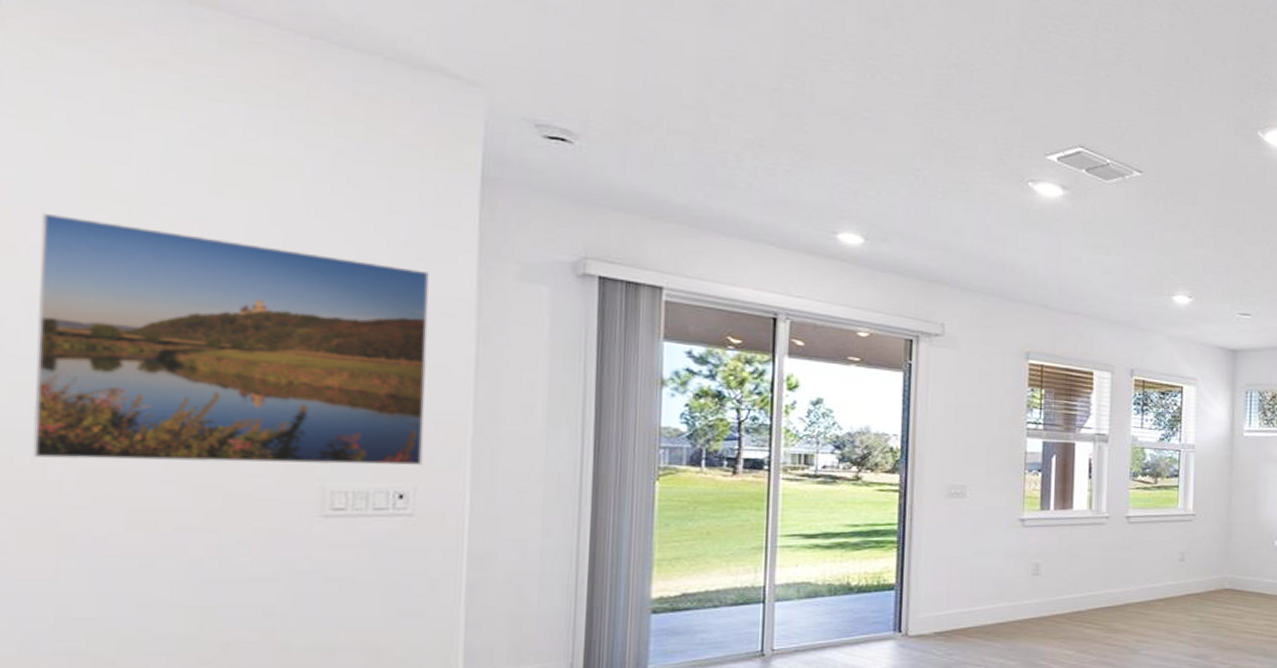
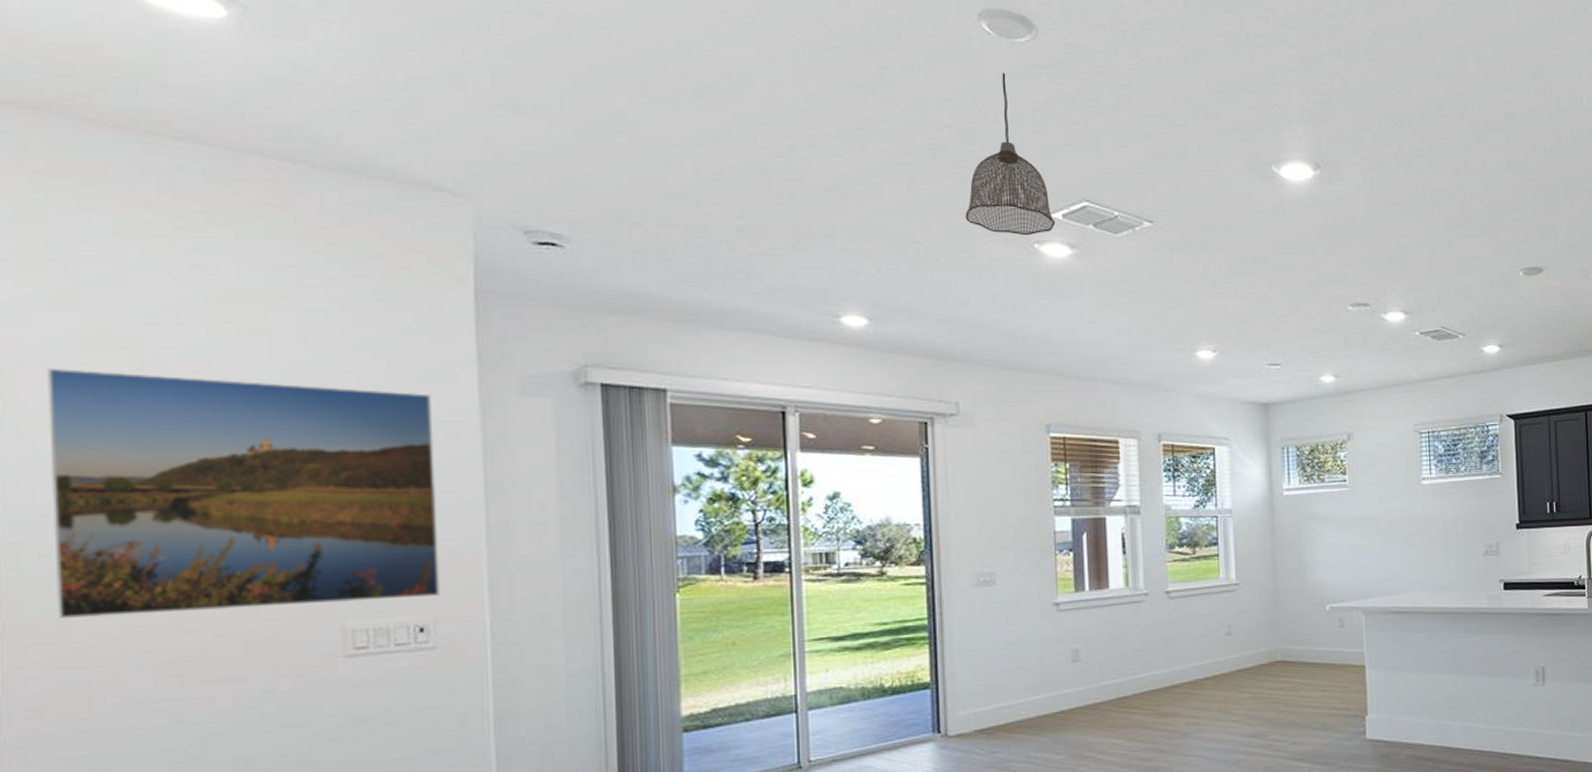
pendant lamp: none [965,20,1051,174] -> present [965,72,1056,236]

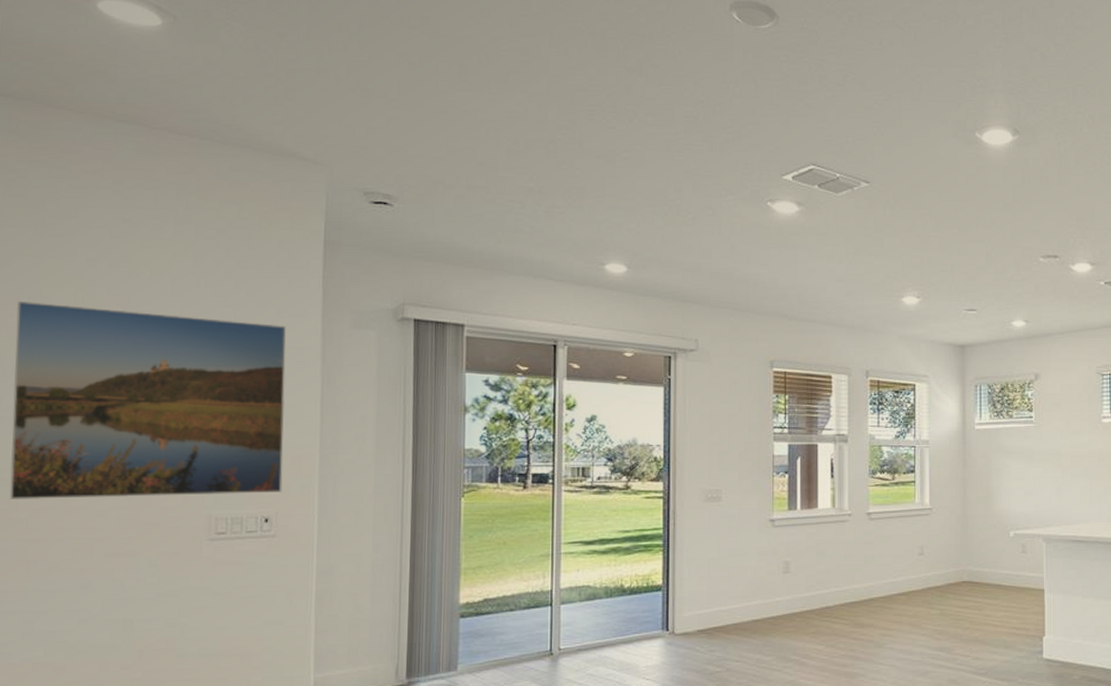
pendant lamp: present [965,72,1056,236] -> none [711,55,786,195]

